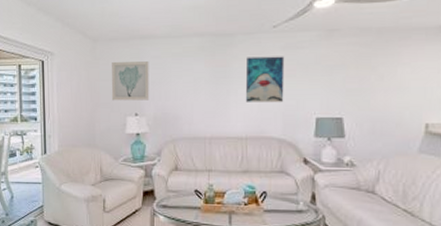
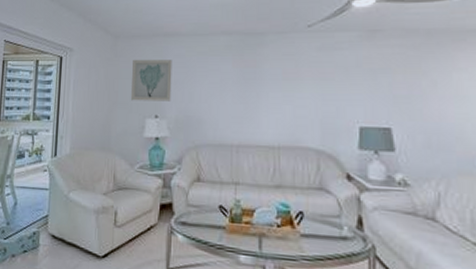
wall art: present [246,56,285,102] -> none [279,57,322,108]

